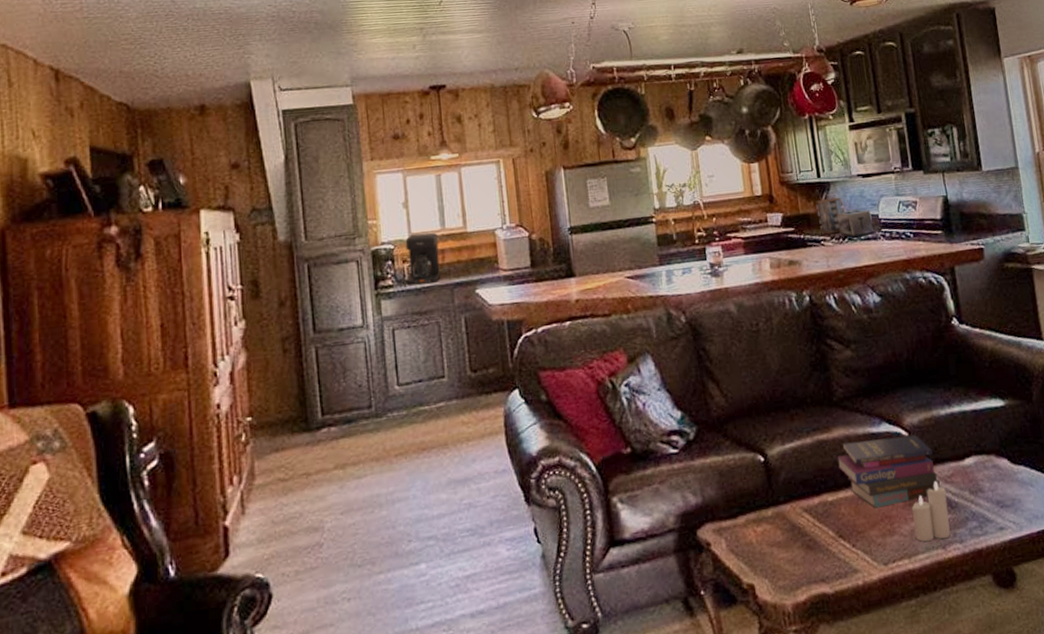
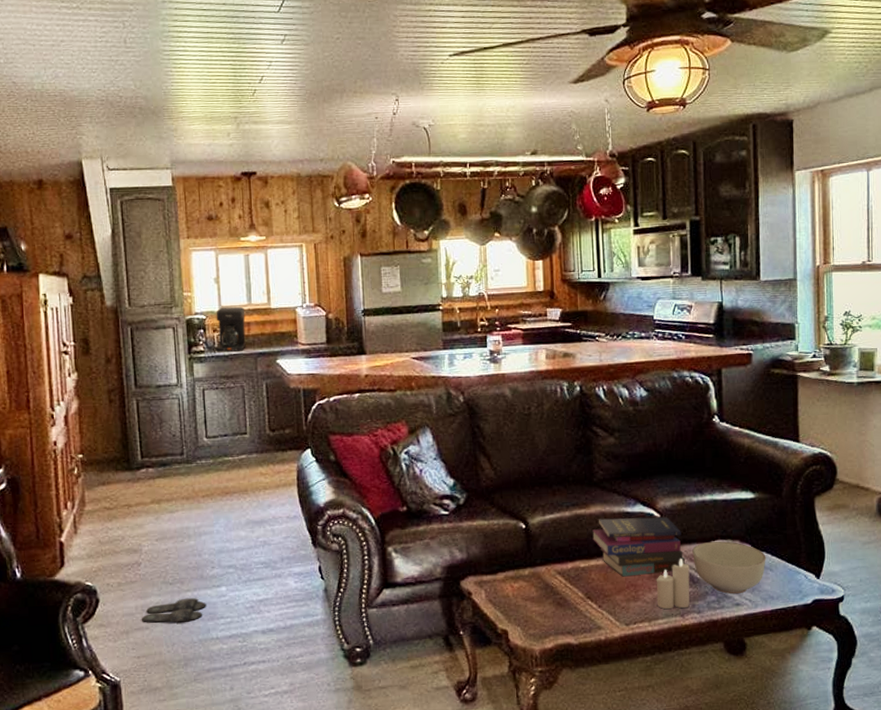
slippers: none [325,580,403,619] -> present [142,597,206,623]
spice rack: present [815,194,845,235] -> none [594,294,621,331]
toaster: present [836,208,875,238] -> none [613,309,648,336]
bowl: none [946,457,1026,517] -> present [692,541,766,594]

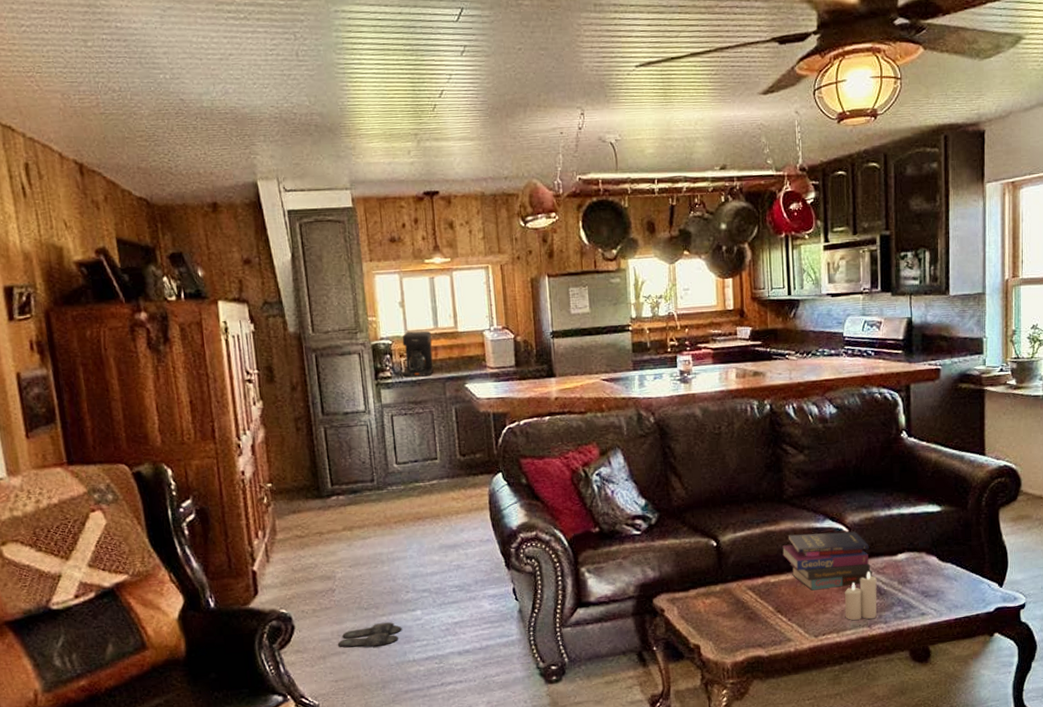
bowl: present [692,541,766,594] -> none [880,553,951,605]

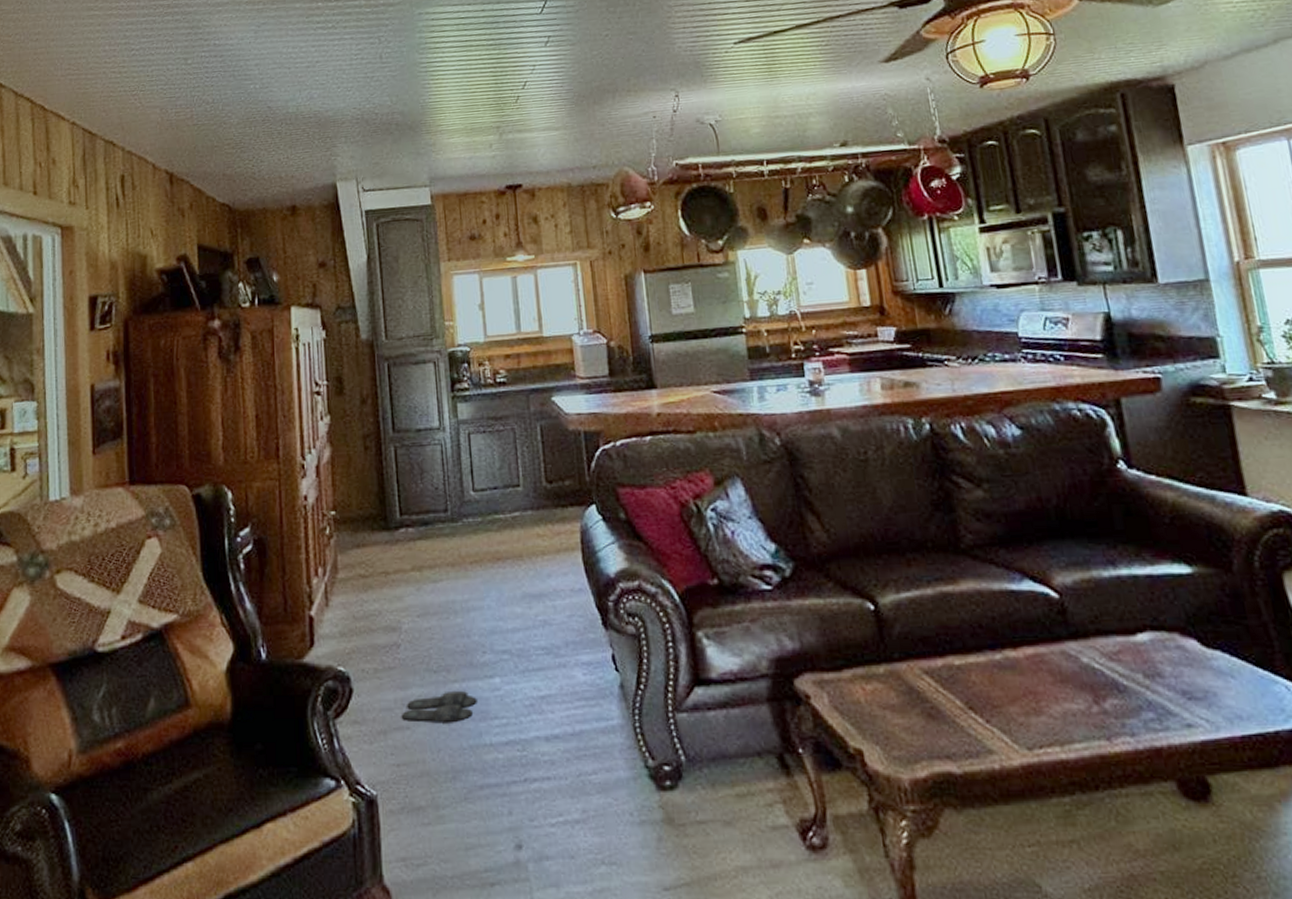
coffee maker: present [402,330,434,378] -> none [481,335,516,389]
books: present [782,531,872,591] -> none [966,597,1103,680]
candle: present [844,572,877,621] -> none [1063,657,1118,729]

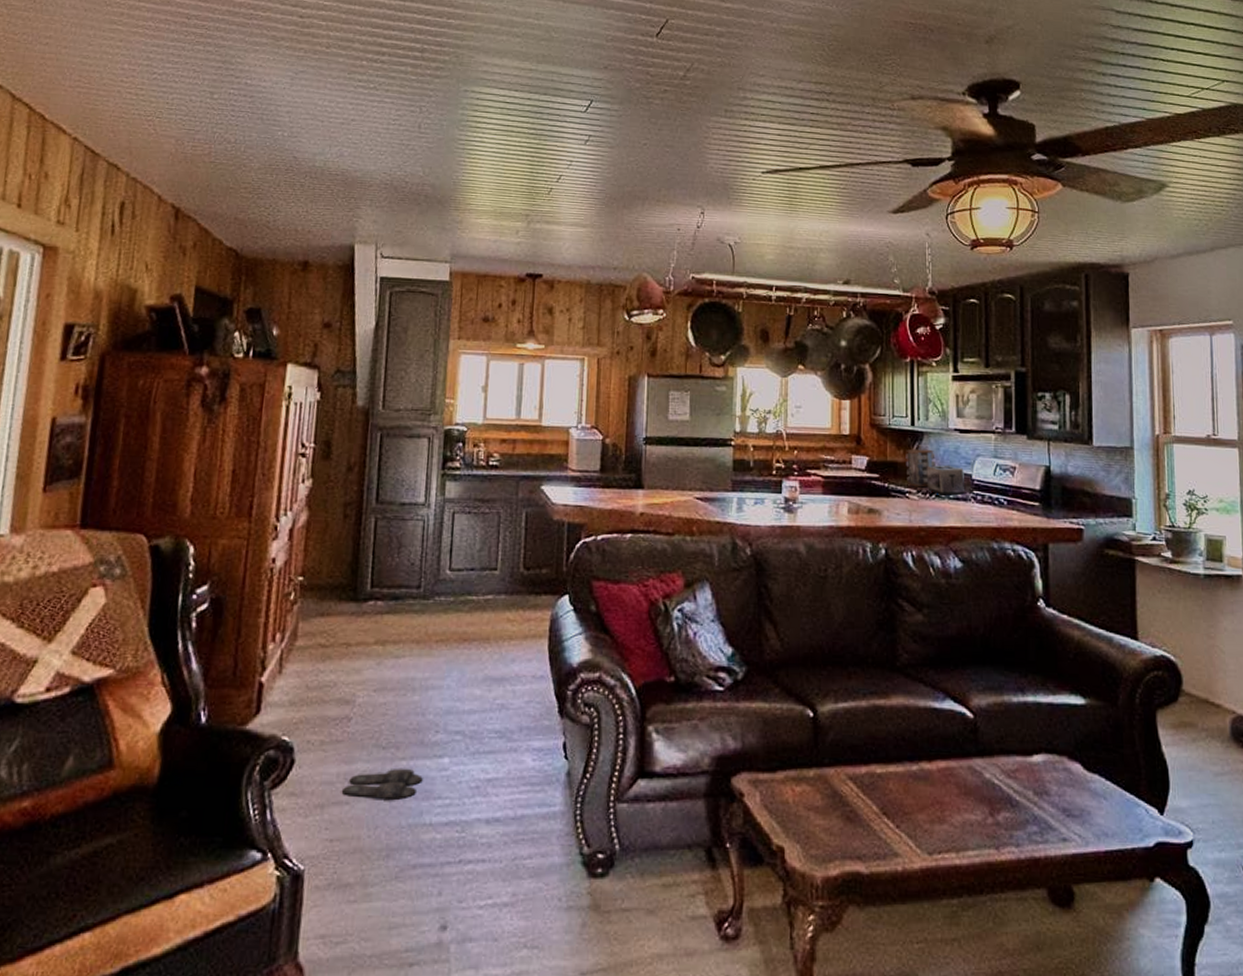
spice rack: none [937,307,974,354] -> present [906,445,935,488]
toaster: none [963,324,1013,359] -> present [926,464,966,496]

